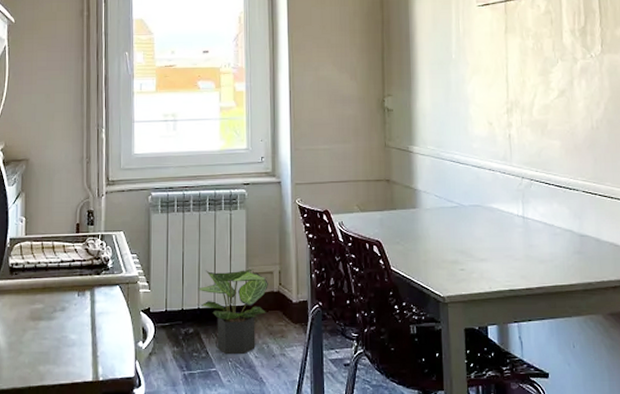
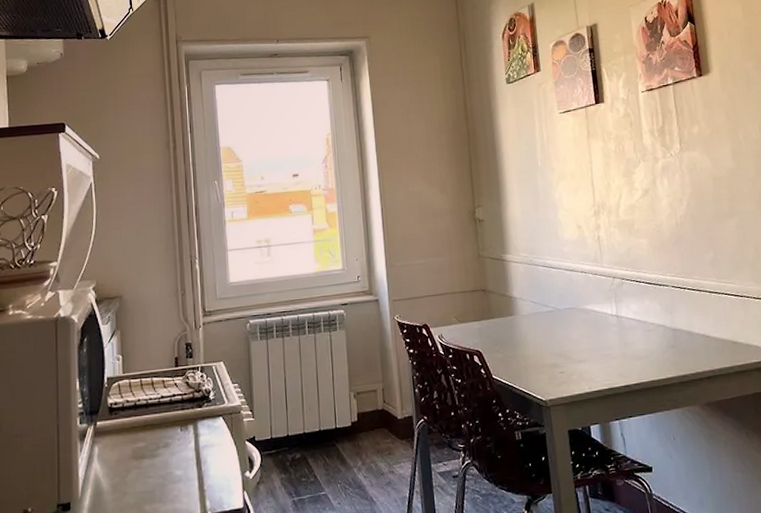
potted plant: present [198,269,268,355] -> none [302,388,373,477]

